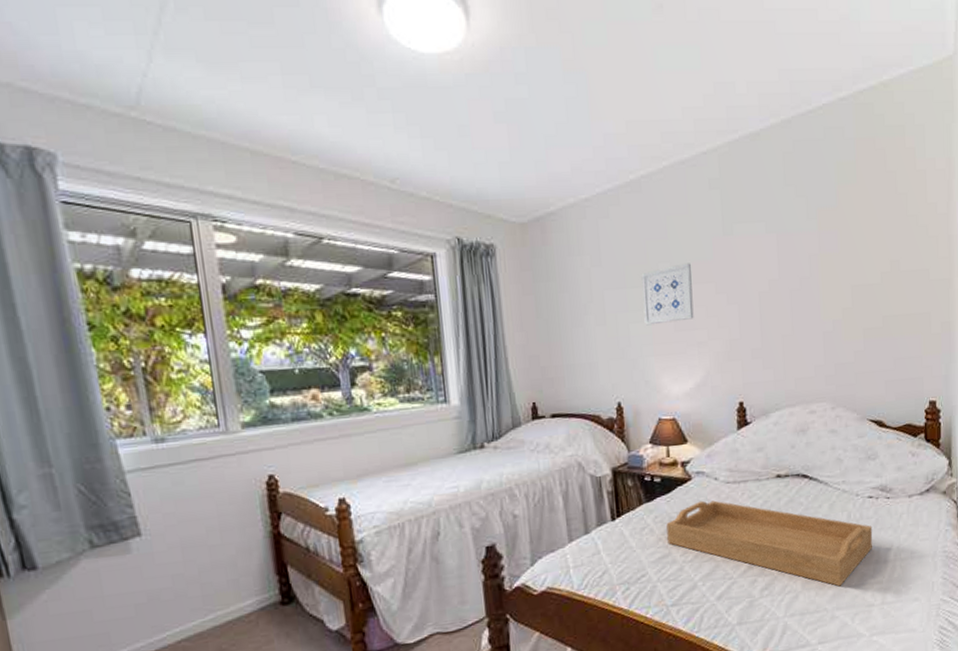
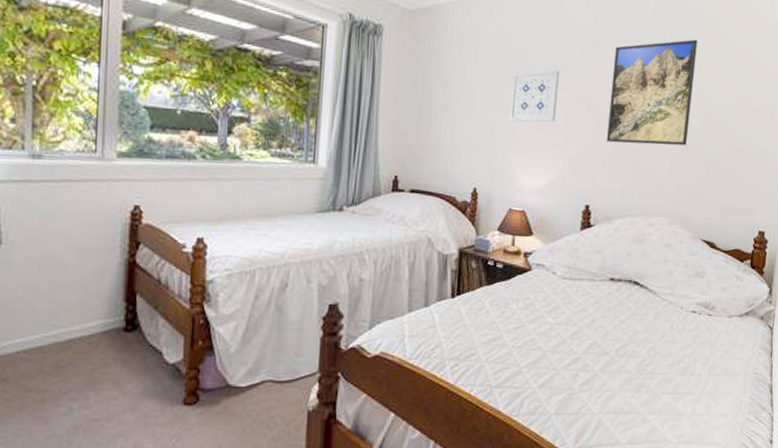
serving tray: present [666,500,873,587] -> none [501,291,692,392]
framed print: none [748,204,840,332] -> present [606,39,698,146]

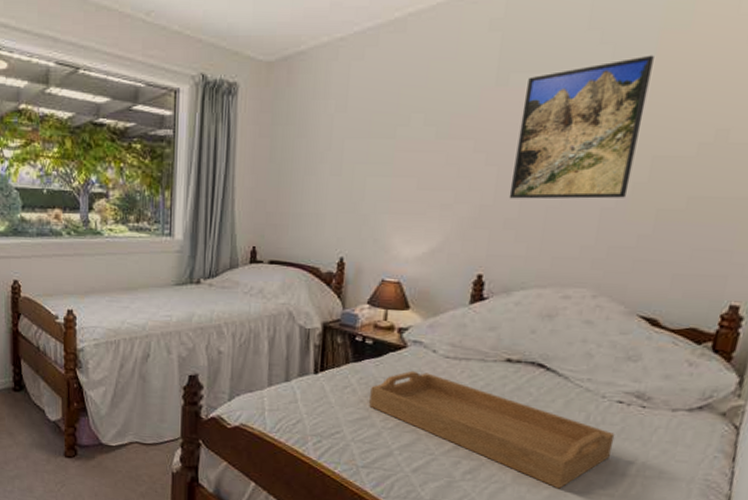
serving tray: none [501,291,692,392] -> present [369,370,615,489]
wall art: present [509,70,559,122] -> none [384,115,449,181]

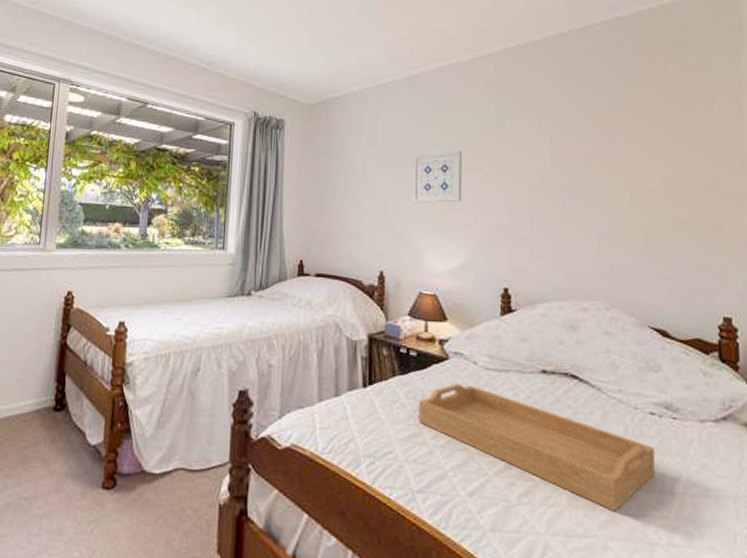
wall art: none [384,115,449,181] -> present [413,150,462,203]
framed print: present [509,55,654,199] -> none [520,110,616,222]

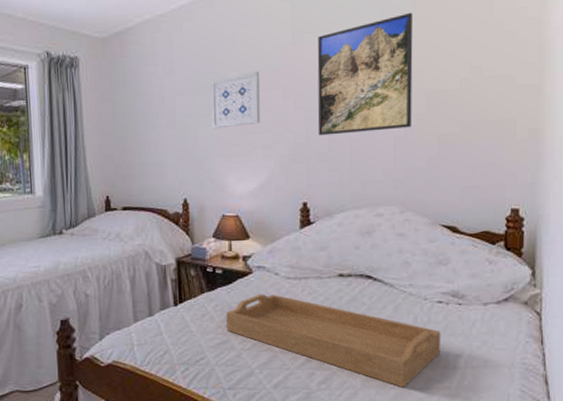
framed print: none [520,110,616,222] -> present [317,12,413,136]

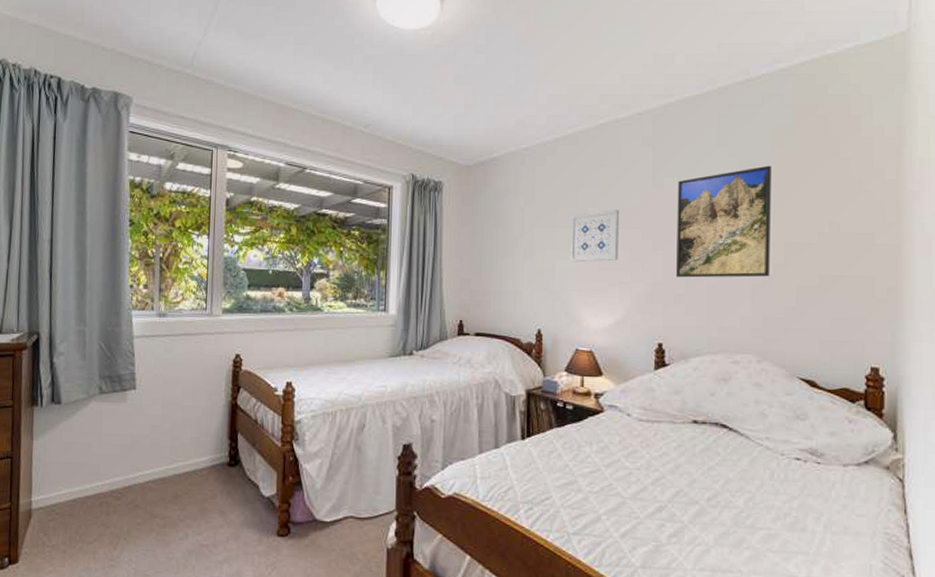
serving tray: present [226,293,441,388] -> none [575,434,799,549]

